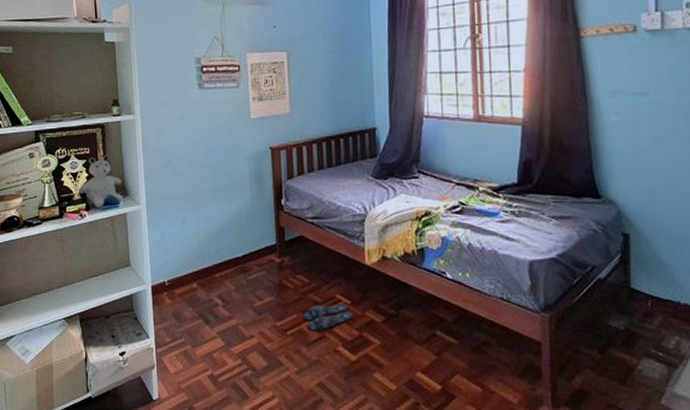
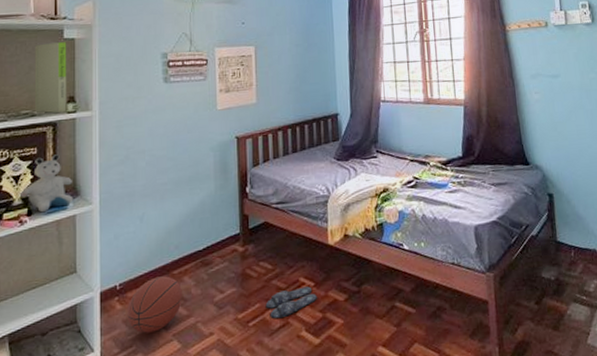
book: none [80,45,112,116] -> present [34,42,67,114]
basketball: none [175,278,224,328] -> present [127,276,182,334]

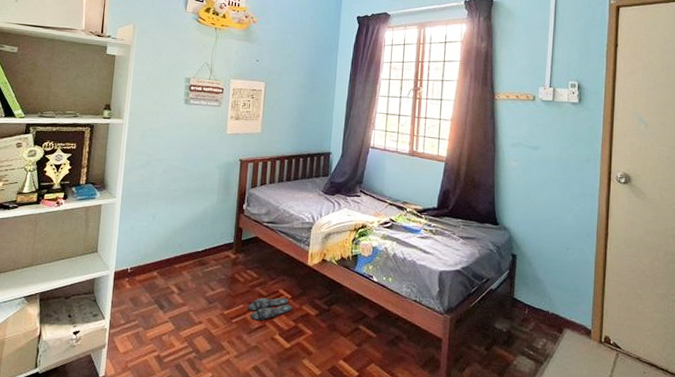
stuffed animal: present [19,154,73,213] -> none [58,152,102,199]
book: present [34,42,67,114] -> none [77,56,109,118]
basketball: present [127,276,182,334] -> none [134,267,181,313]

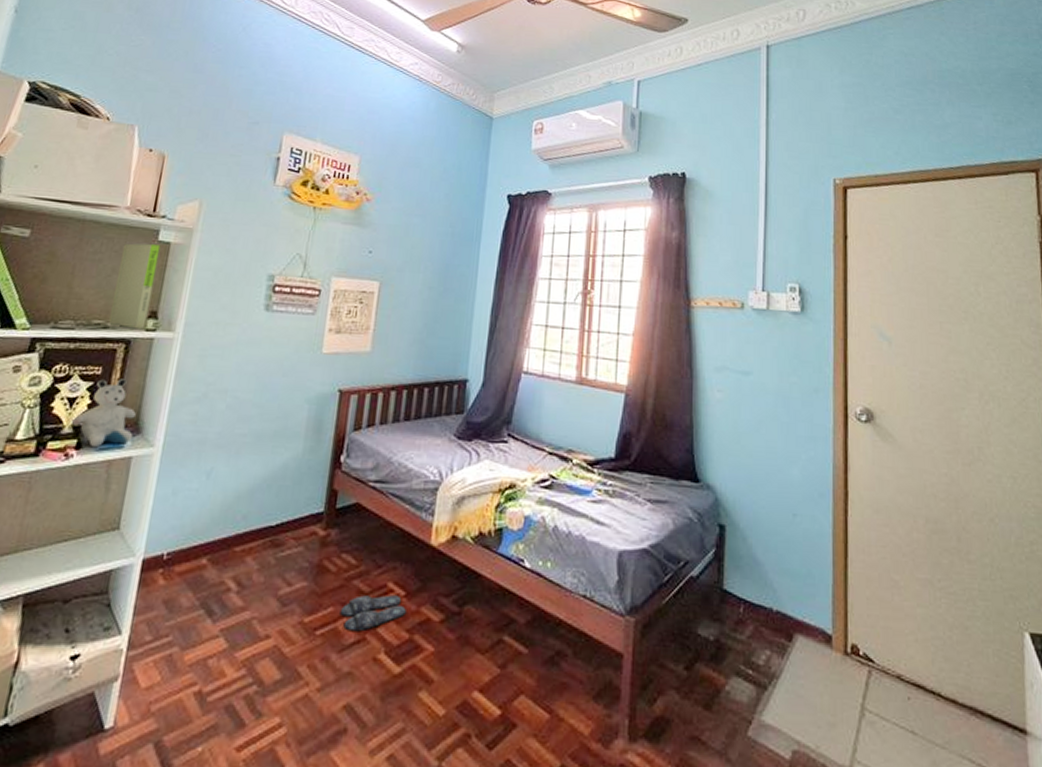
stuffed animal: none [58,152,102,199] -> present [70,379,136,448]
book: none [77,56,109,118] -> present [107,243,161,330]

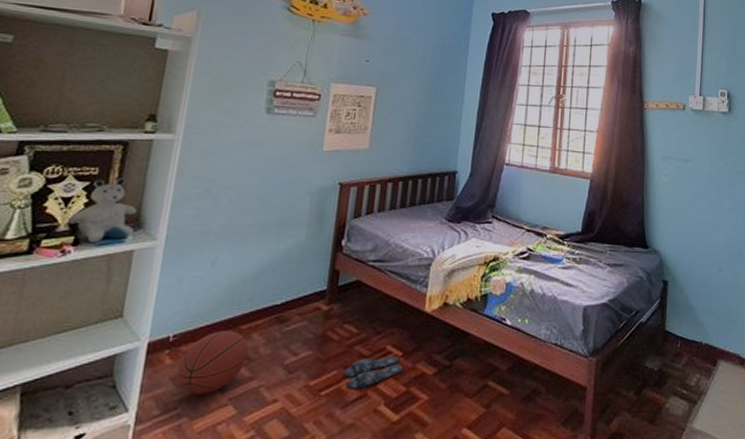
book: present [107,243,161,330] -> none [103,50,158,132]
basketball: none [169,551,242,622] -> present [176,330,249,395]

